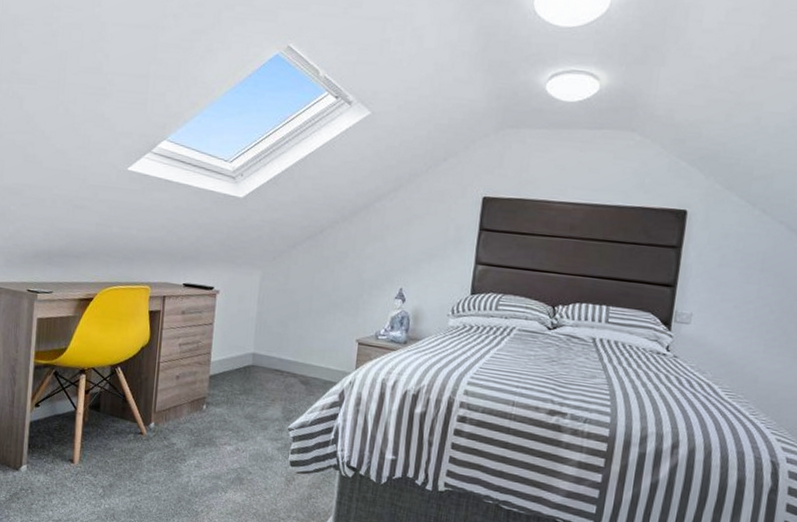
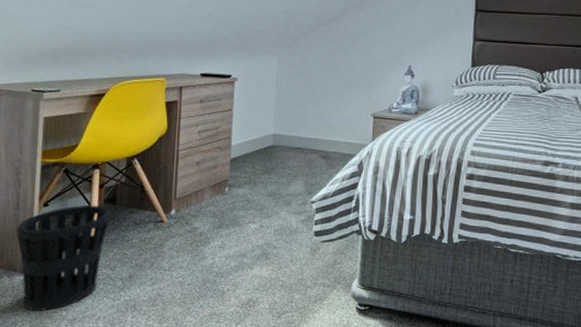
wastebasket: none [11,409,95,509] -> present [16,205,111,311]

